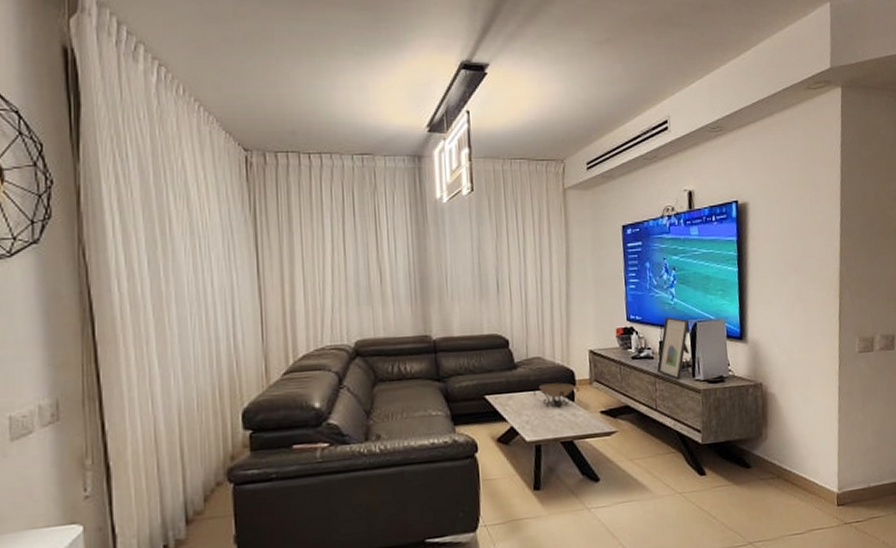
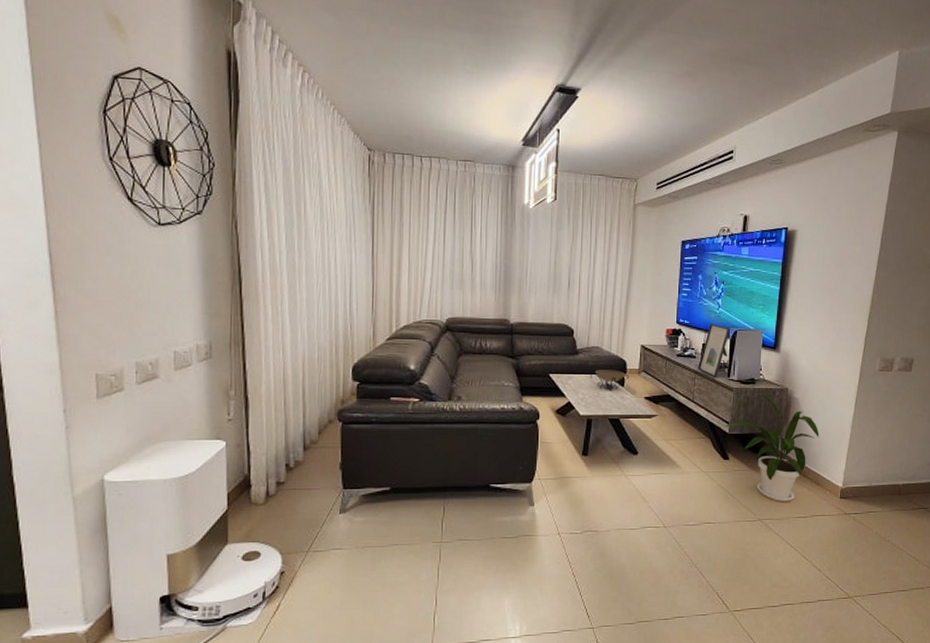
house plant: none [695,390,804,519] -> present [724,390,819,502]

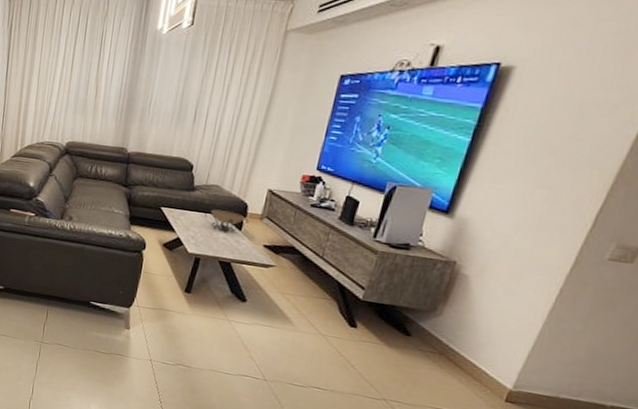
picture frame: present [698,324,731,378] -> none [335,174,389,236]
house plant: present [724,390,819,502] -> none [357,257,492,390]

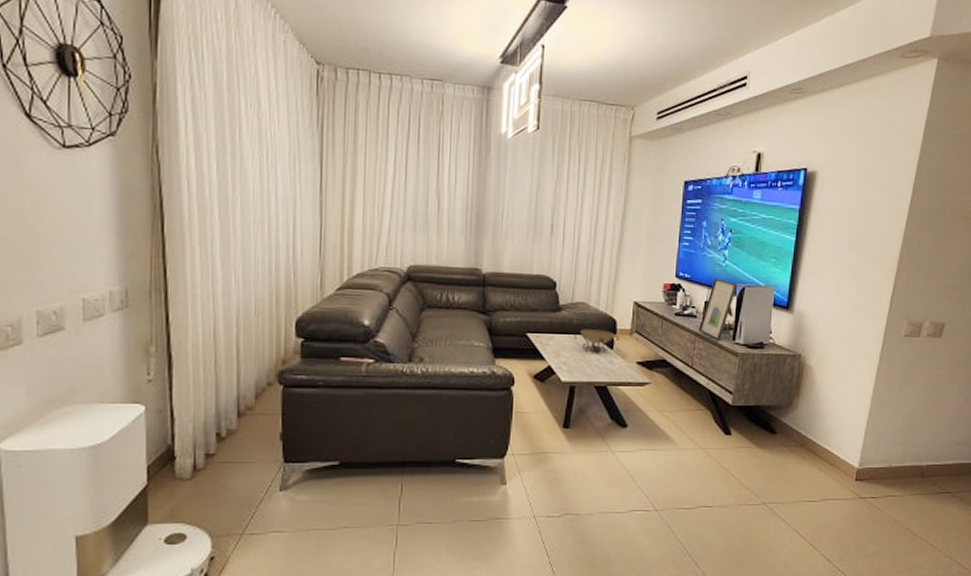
picture frame: none [335,174,389,236] -> present [699,278,738,341]

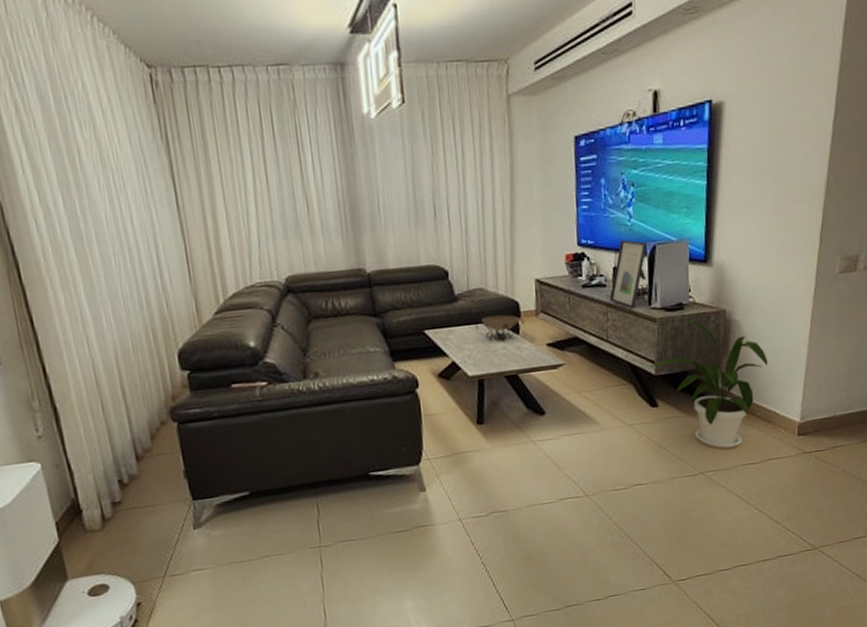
house plant: none [727,356,835,484] -> present [649,318,768,450]

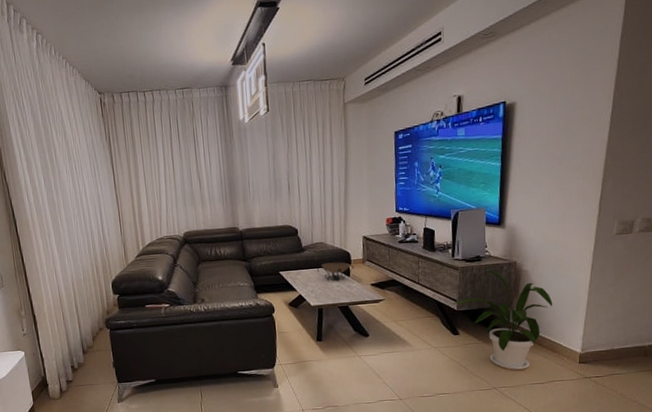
picture frame: present [610,240,648,309] -> none [421,208,452,259]

